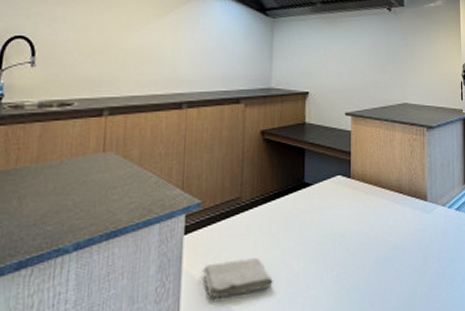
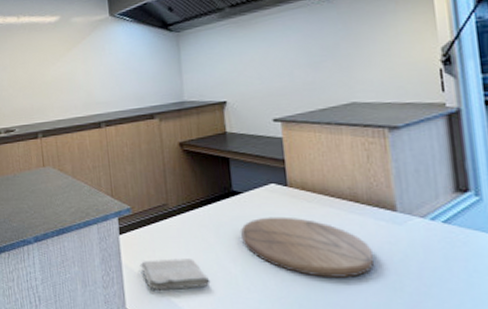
cutting board: none [307,208,408,267] -> present [241,216,374,278]

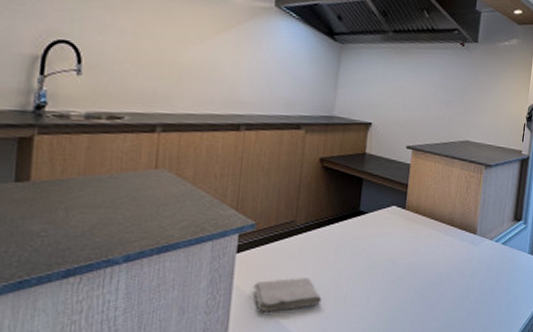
cutting board: present [241,216,374,278] -> none [358,236,454,291]

